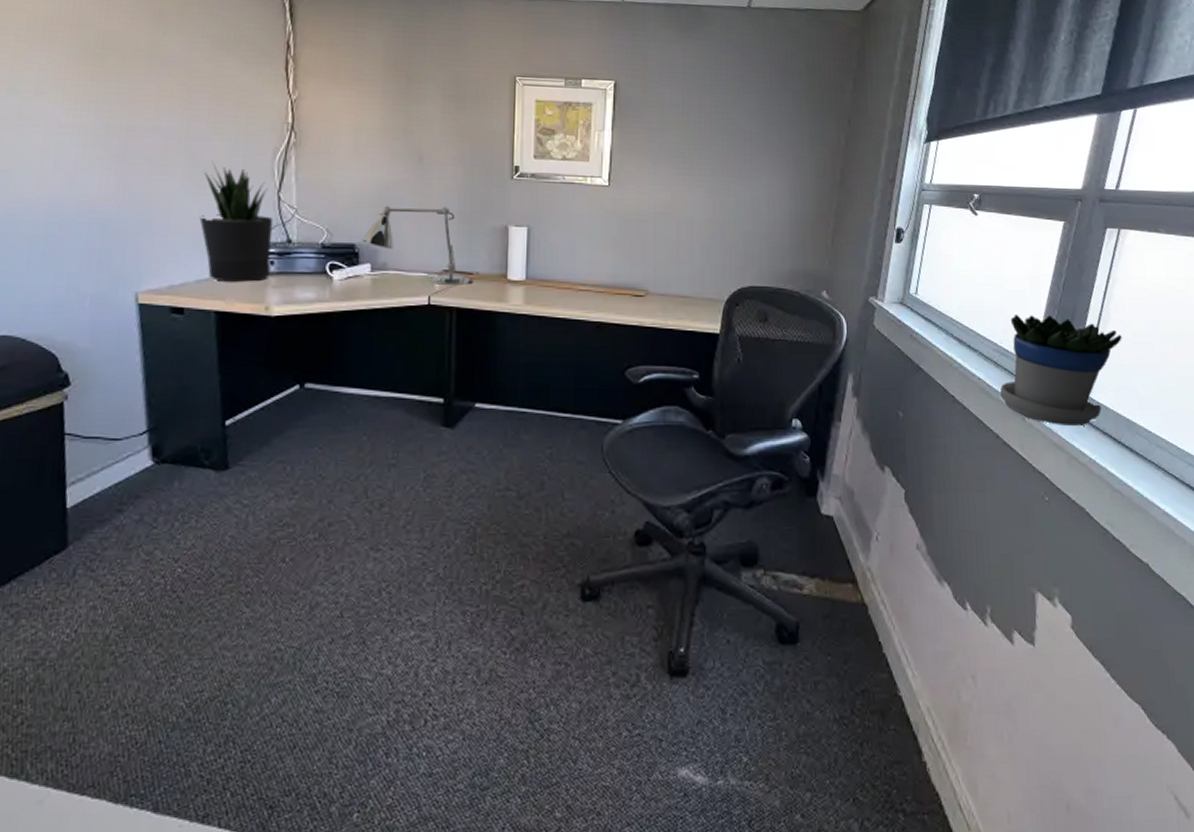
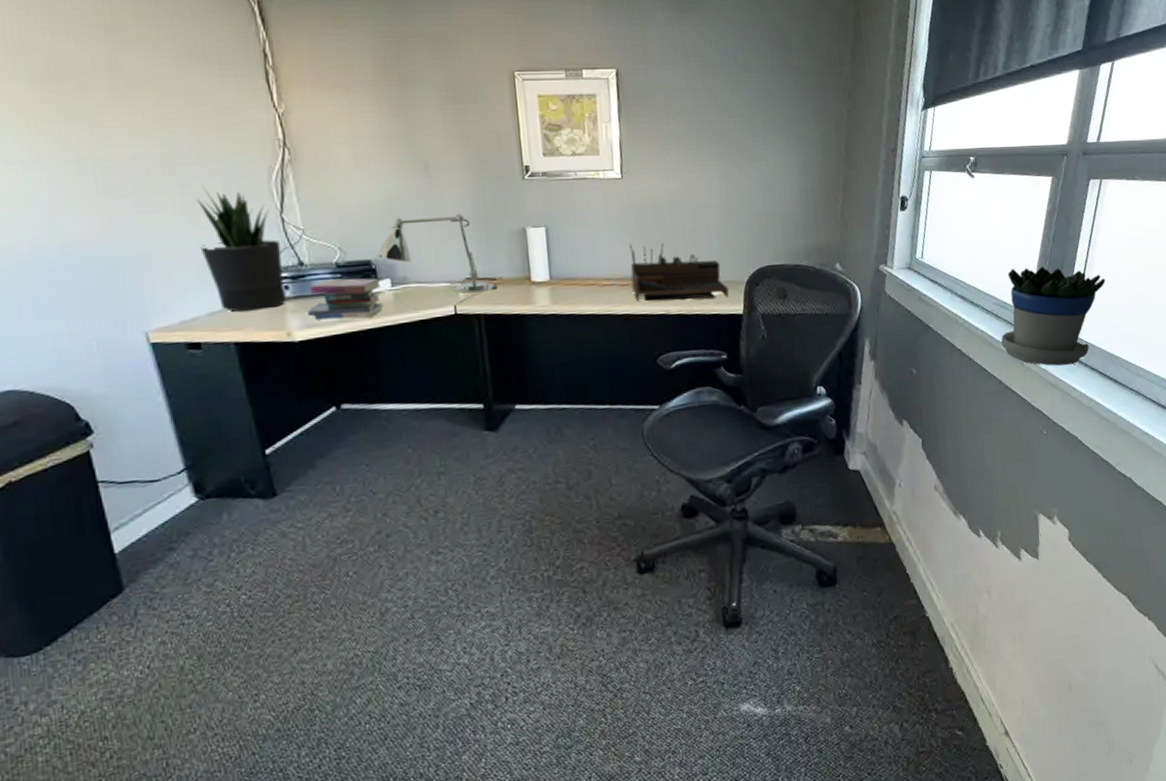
books: none [288,258,361,300] -> present [308,278,383,320]
desk organizer: none [607,250,708,314] -> present [629,242,729,301]

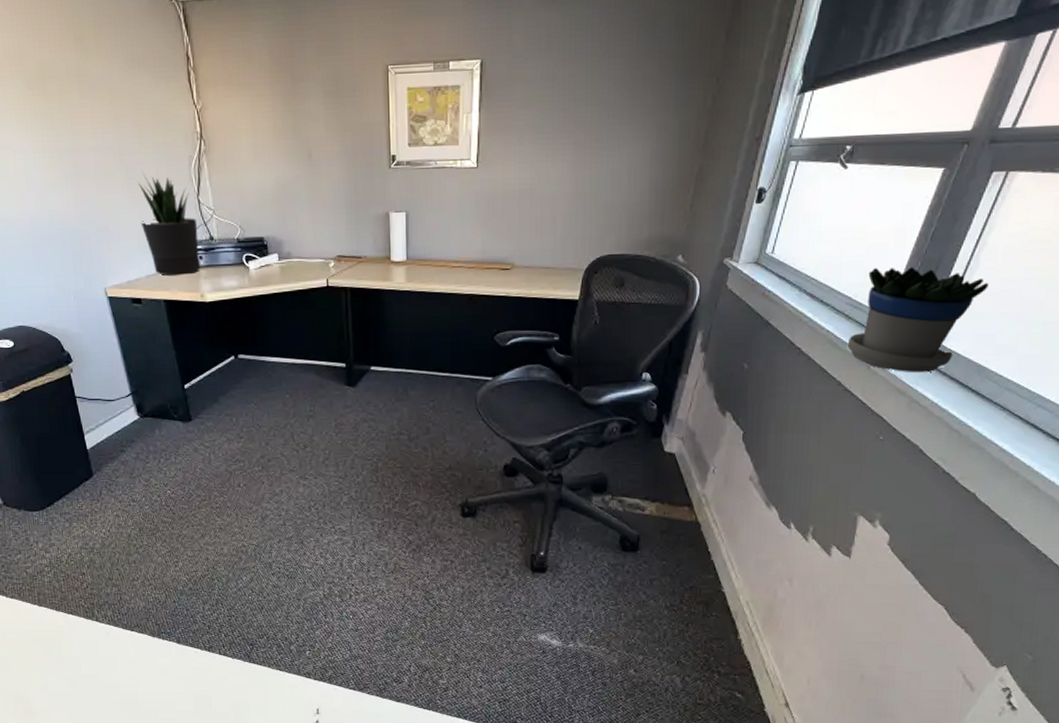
books: present [308,278,383,320] -> none [216,252,272,286]
desk lamp: present [375,214,498,295] -> none [267,199,362,270]
desk organizer: present [629,242,729,301] -> none [478,229,568,284]

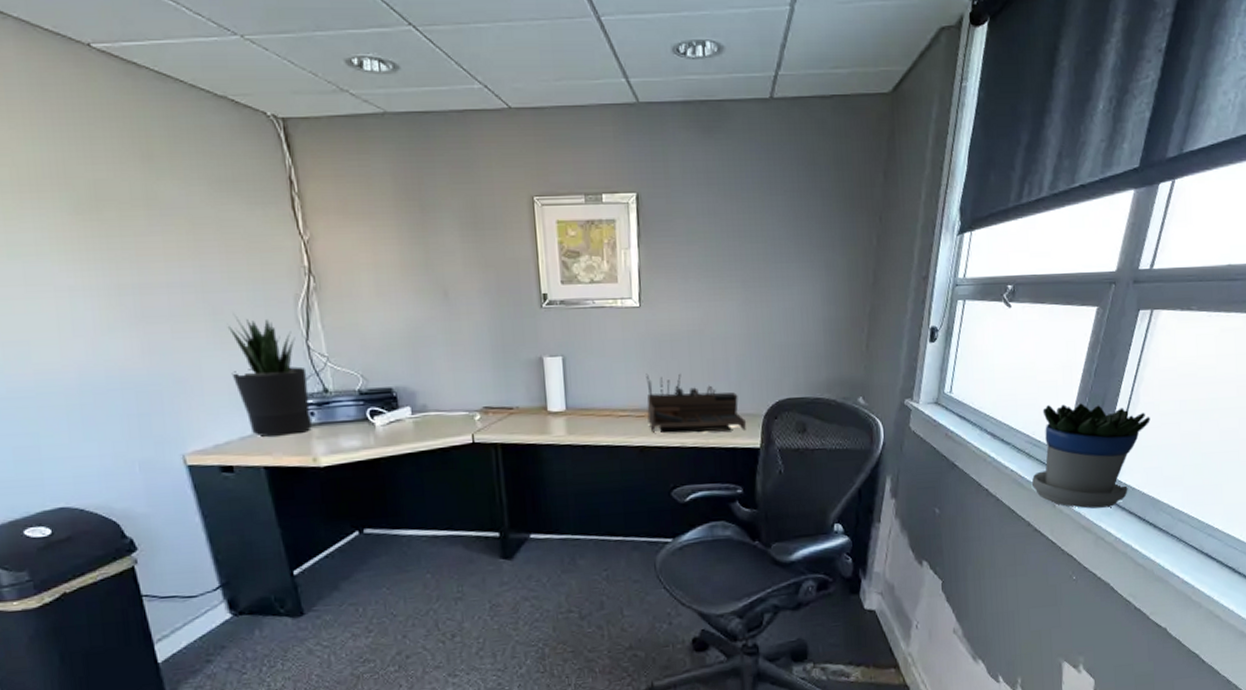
desk organizer: none [478,229,568,284] -> present [646,373,747,433]

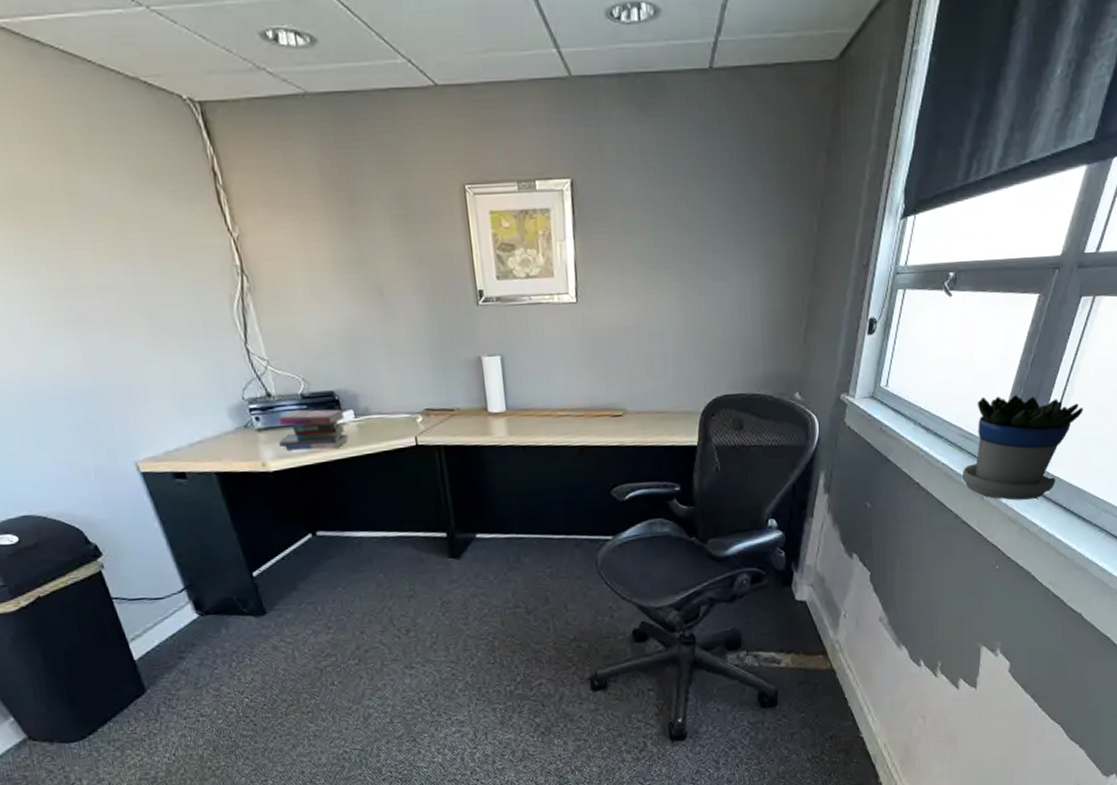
planter: present [227,313,313,438] -> none [165,317,260,443]
books: none [332,405,404,446] -> present [278,409,349,451]
desk organizer: present [646,373,747,433] -> none [584,371,685,432]

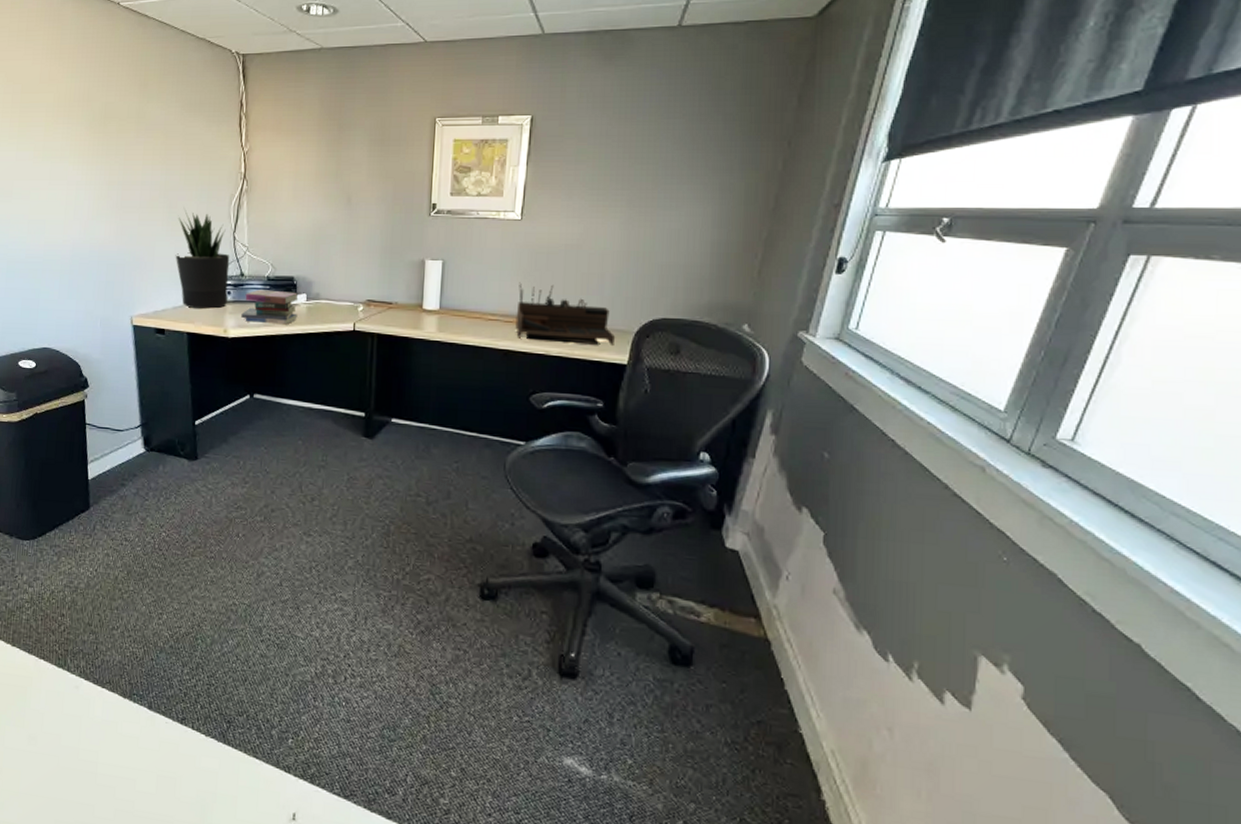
planter: none [165,317,260,443] -> present [175,208,230,310]
desk organizer: none [584,371,685,432] -> present [515,282,616,345]
flowerpot: present [961,395,1083,501] -> none [954,355,1136,484]

